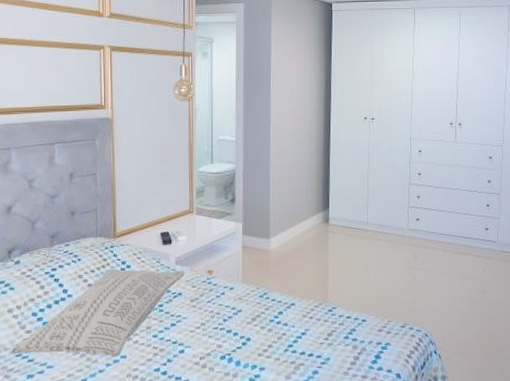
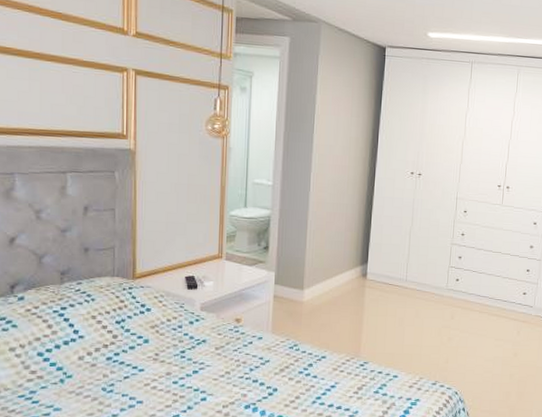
pillow: present [11,269,186,357] -> none [13,311,211,402]

